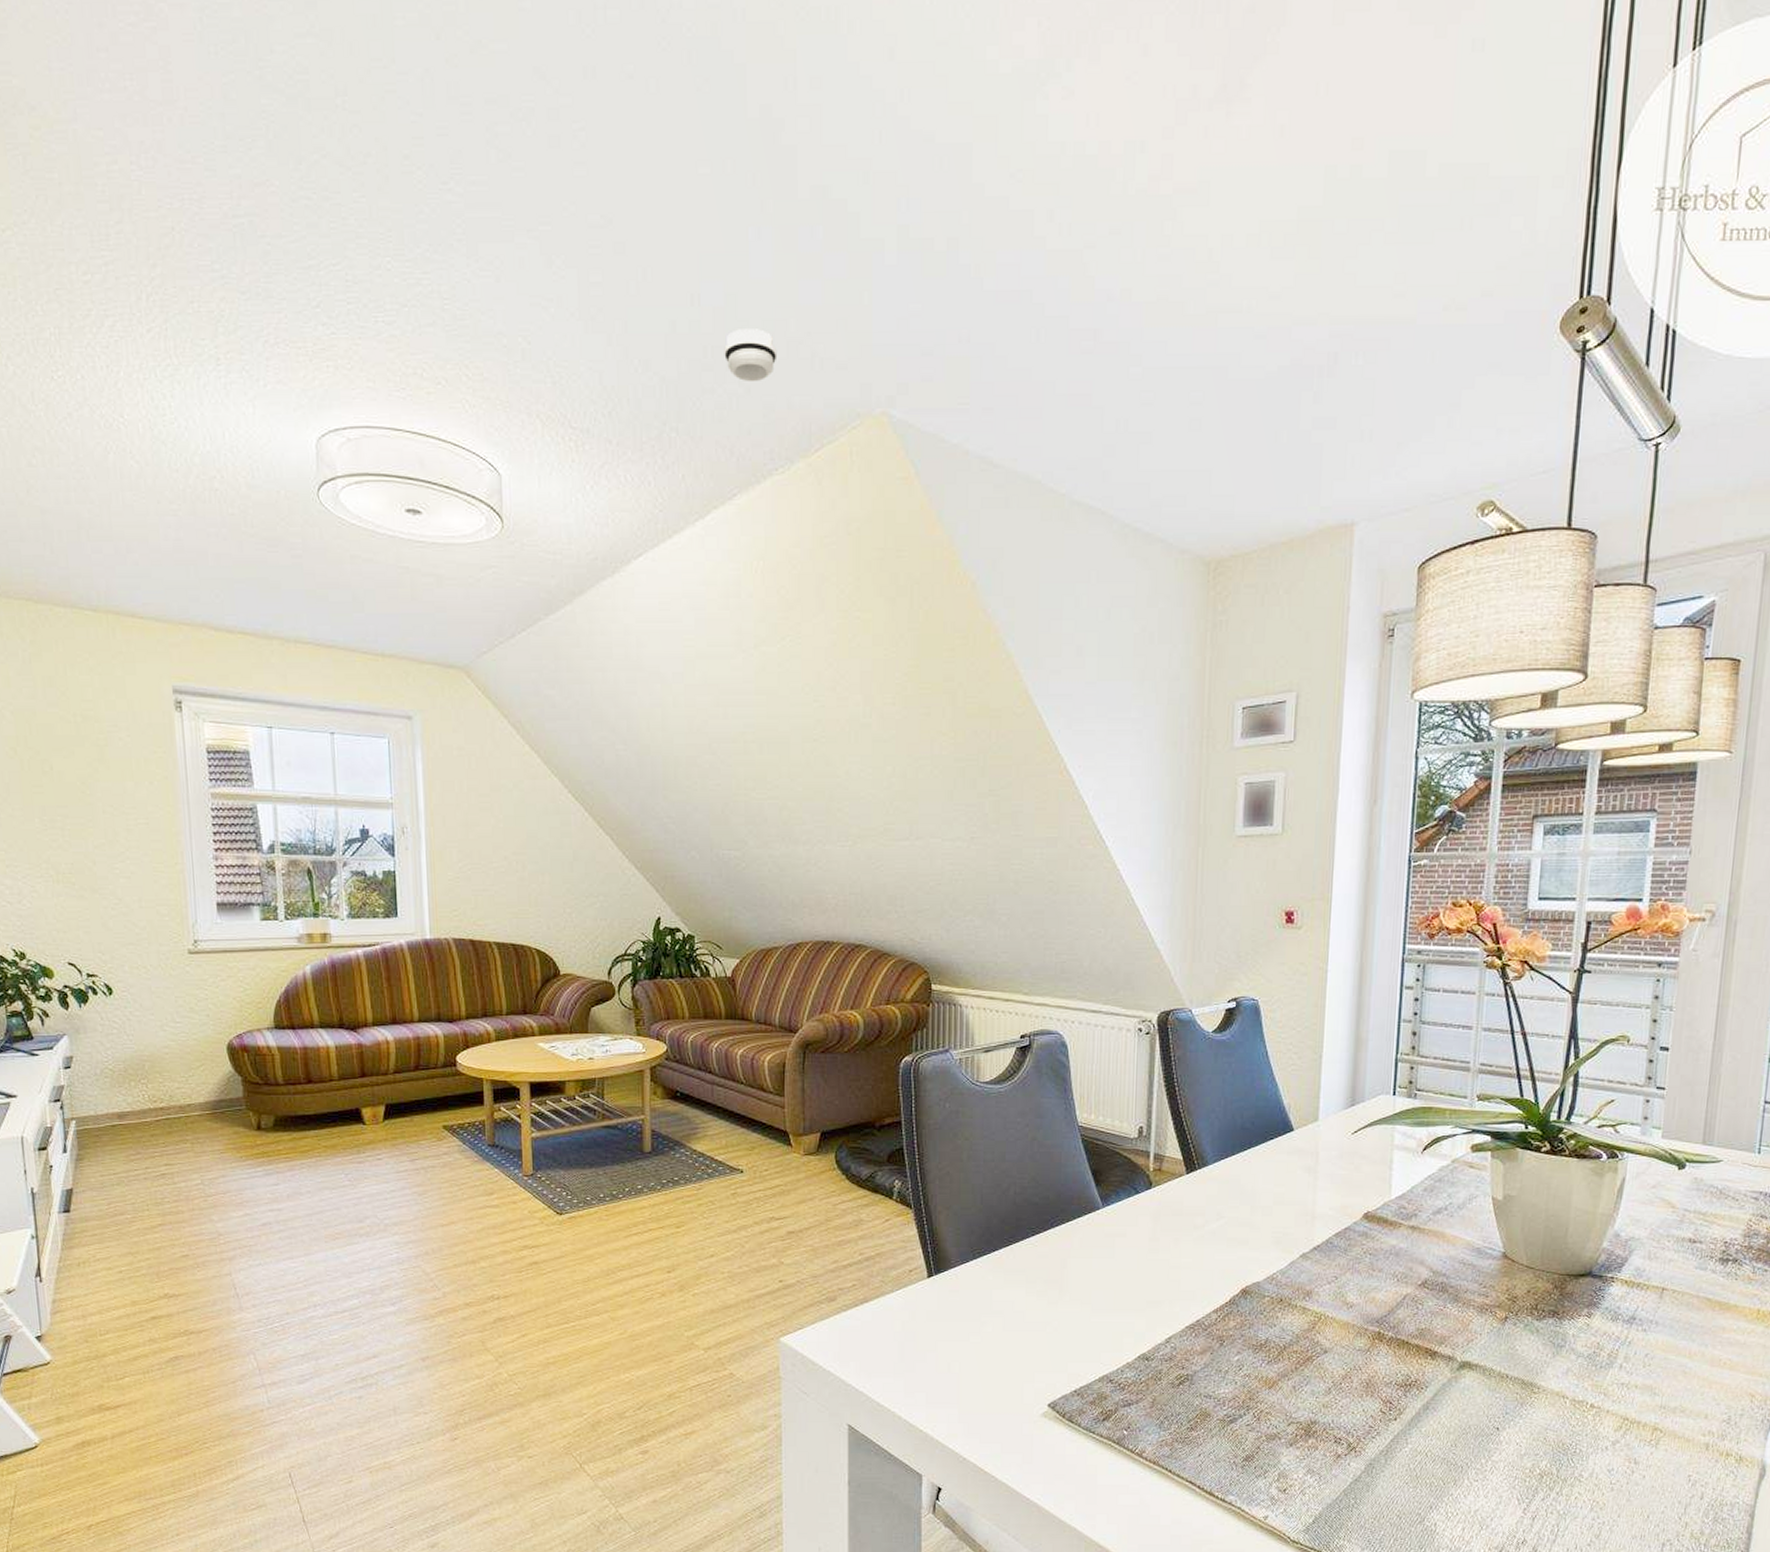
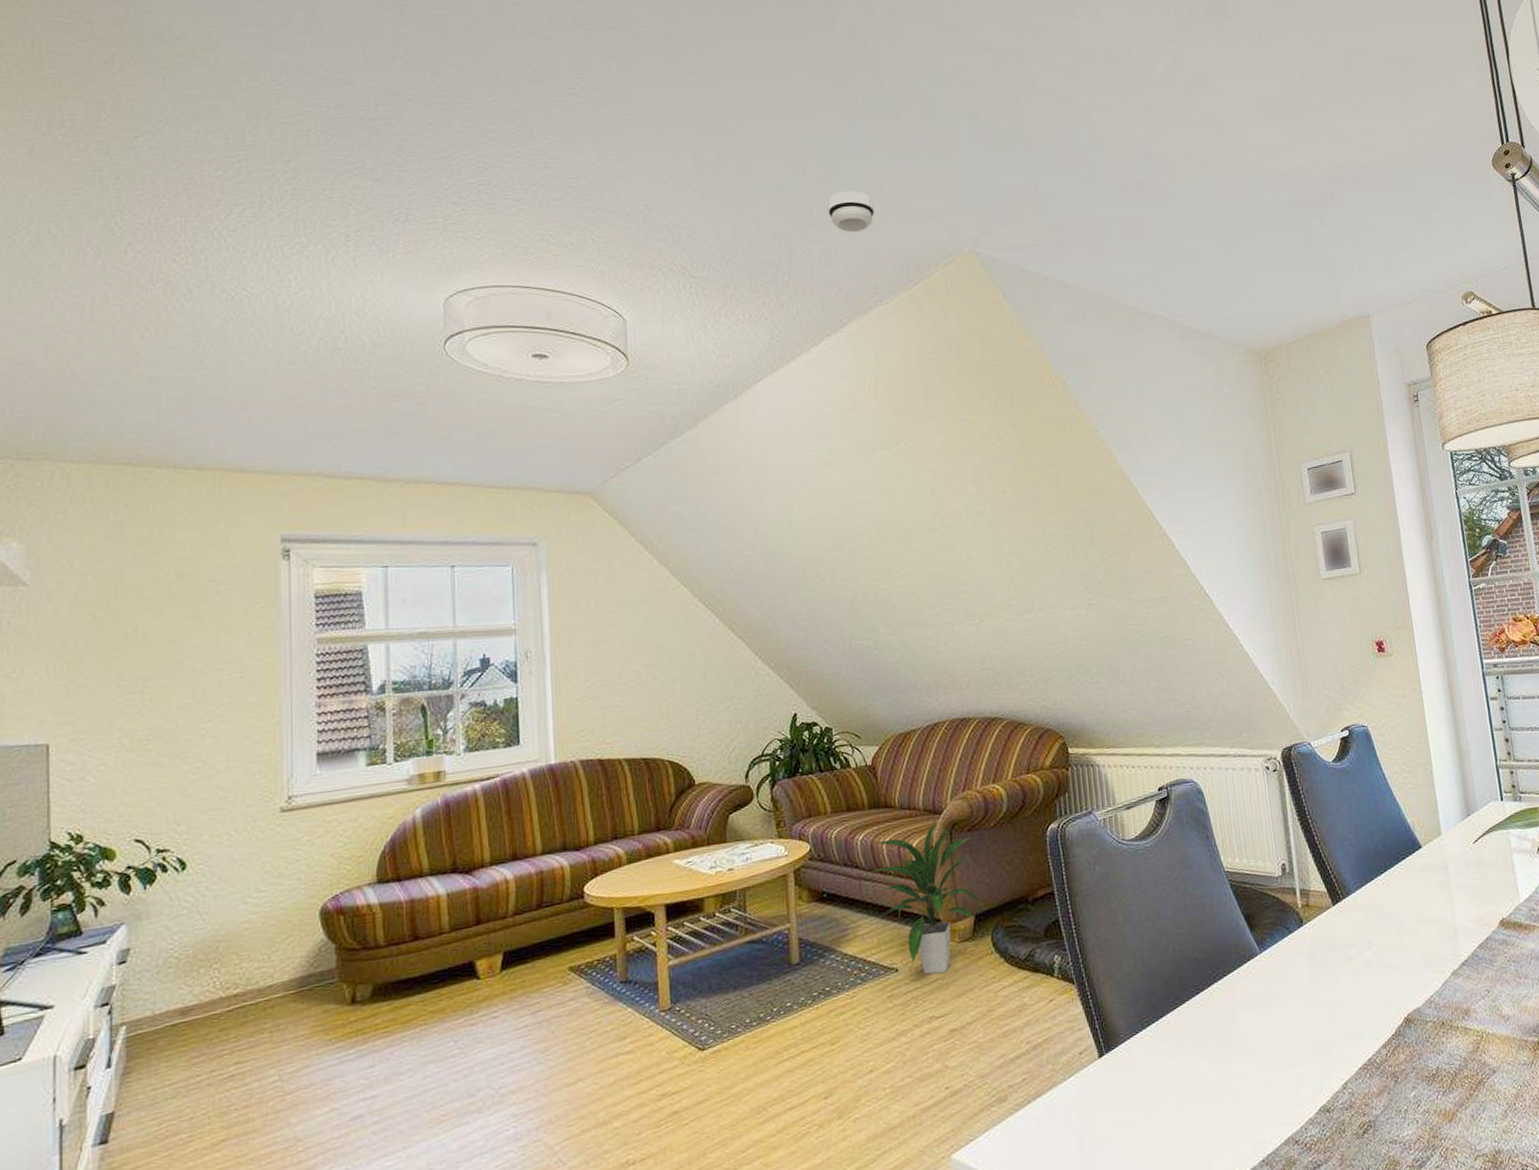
indoor plant: none [724,1036,831,1179] -> present [872,818,984,975]

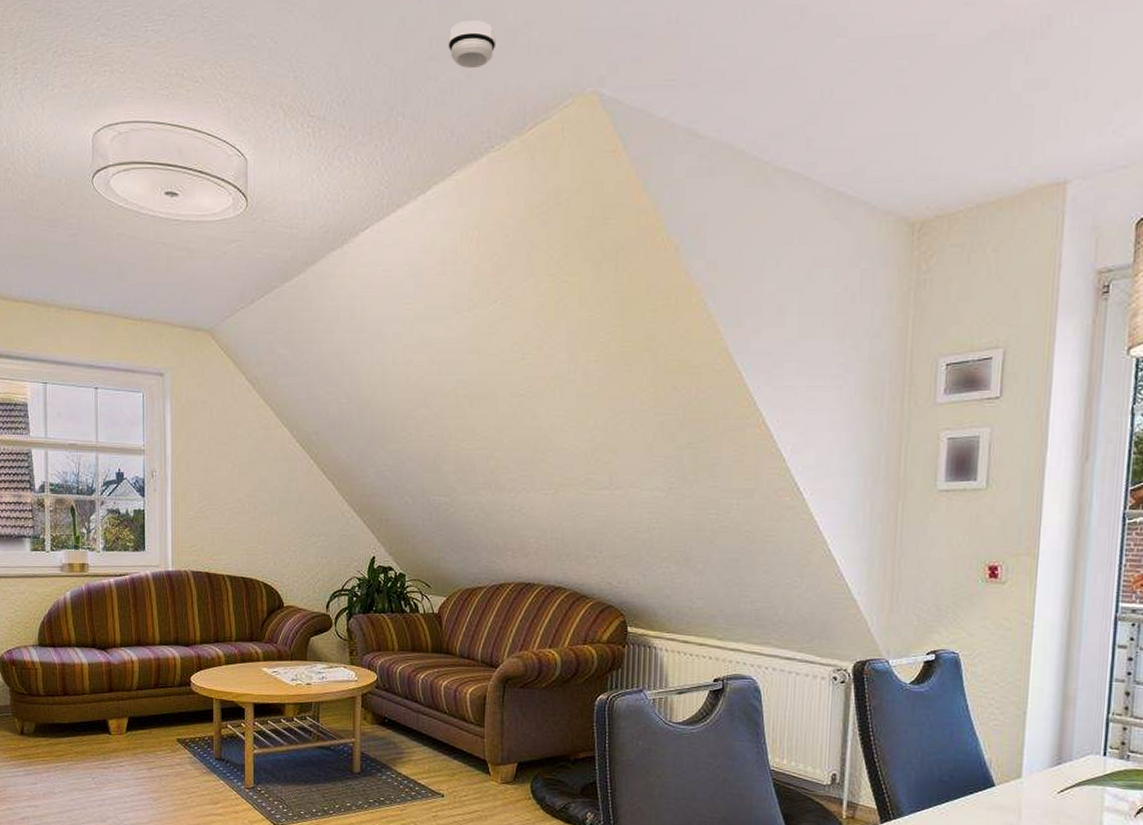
indoor plant: present [872,818,984,975] -> none [429,671,528,806]

